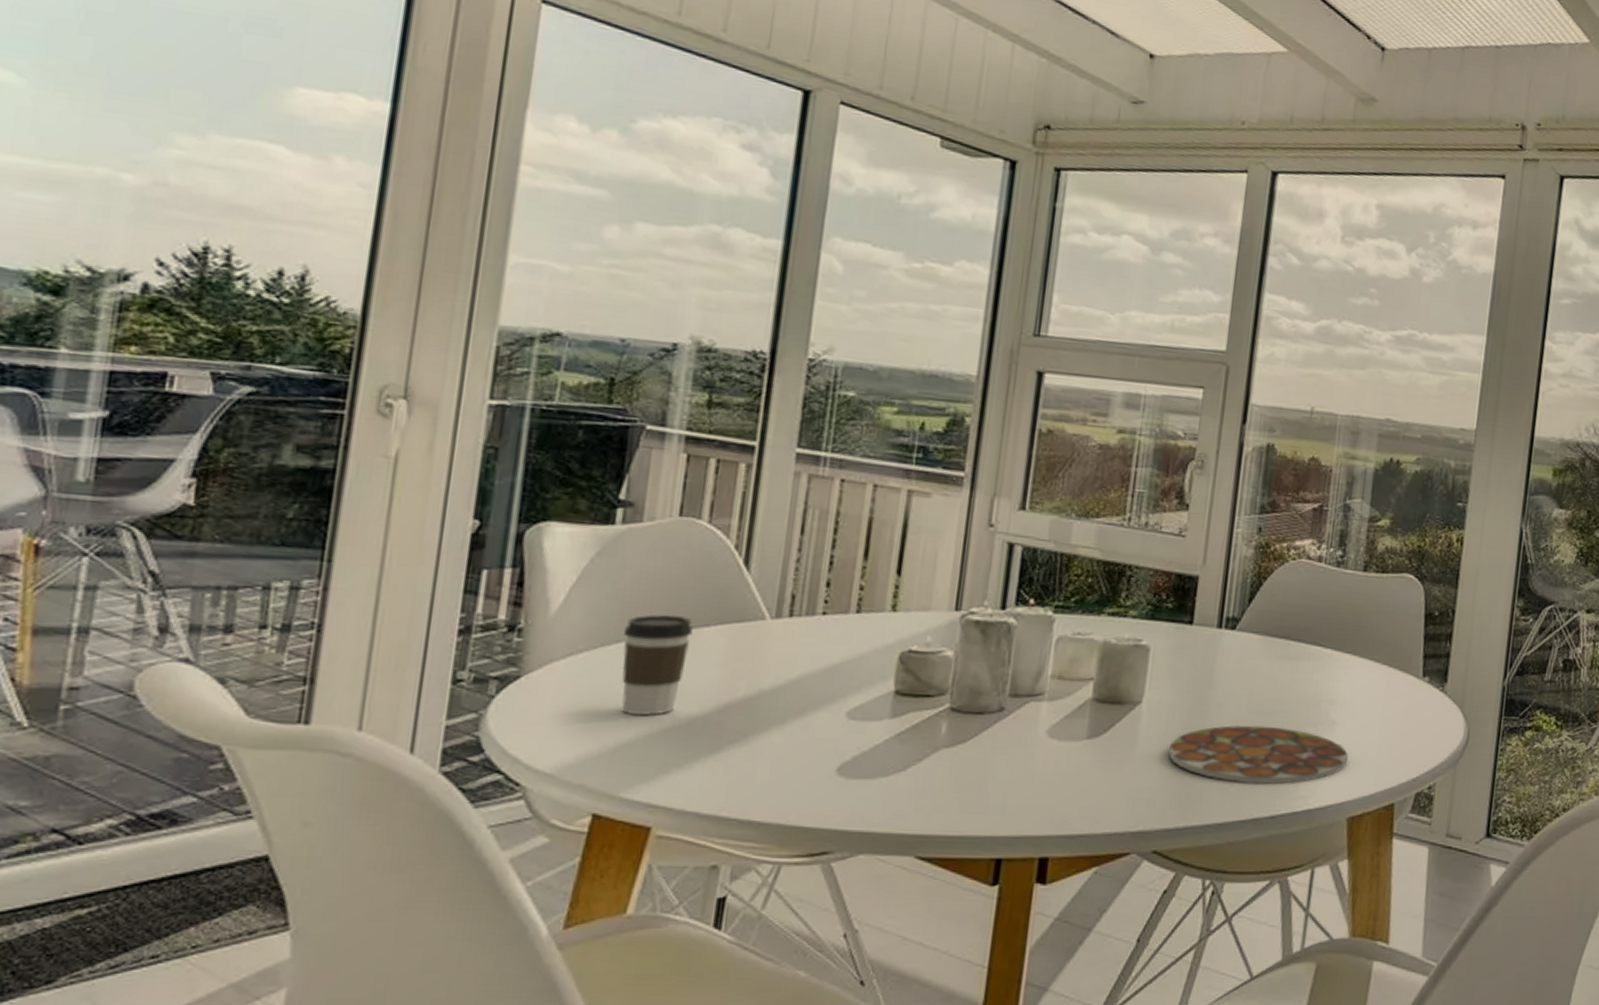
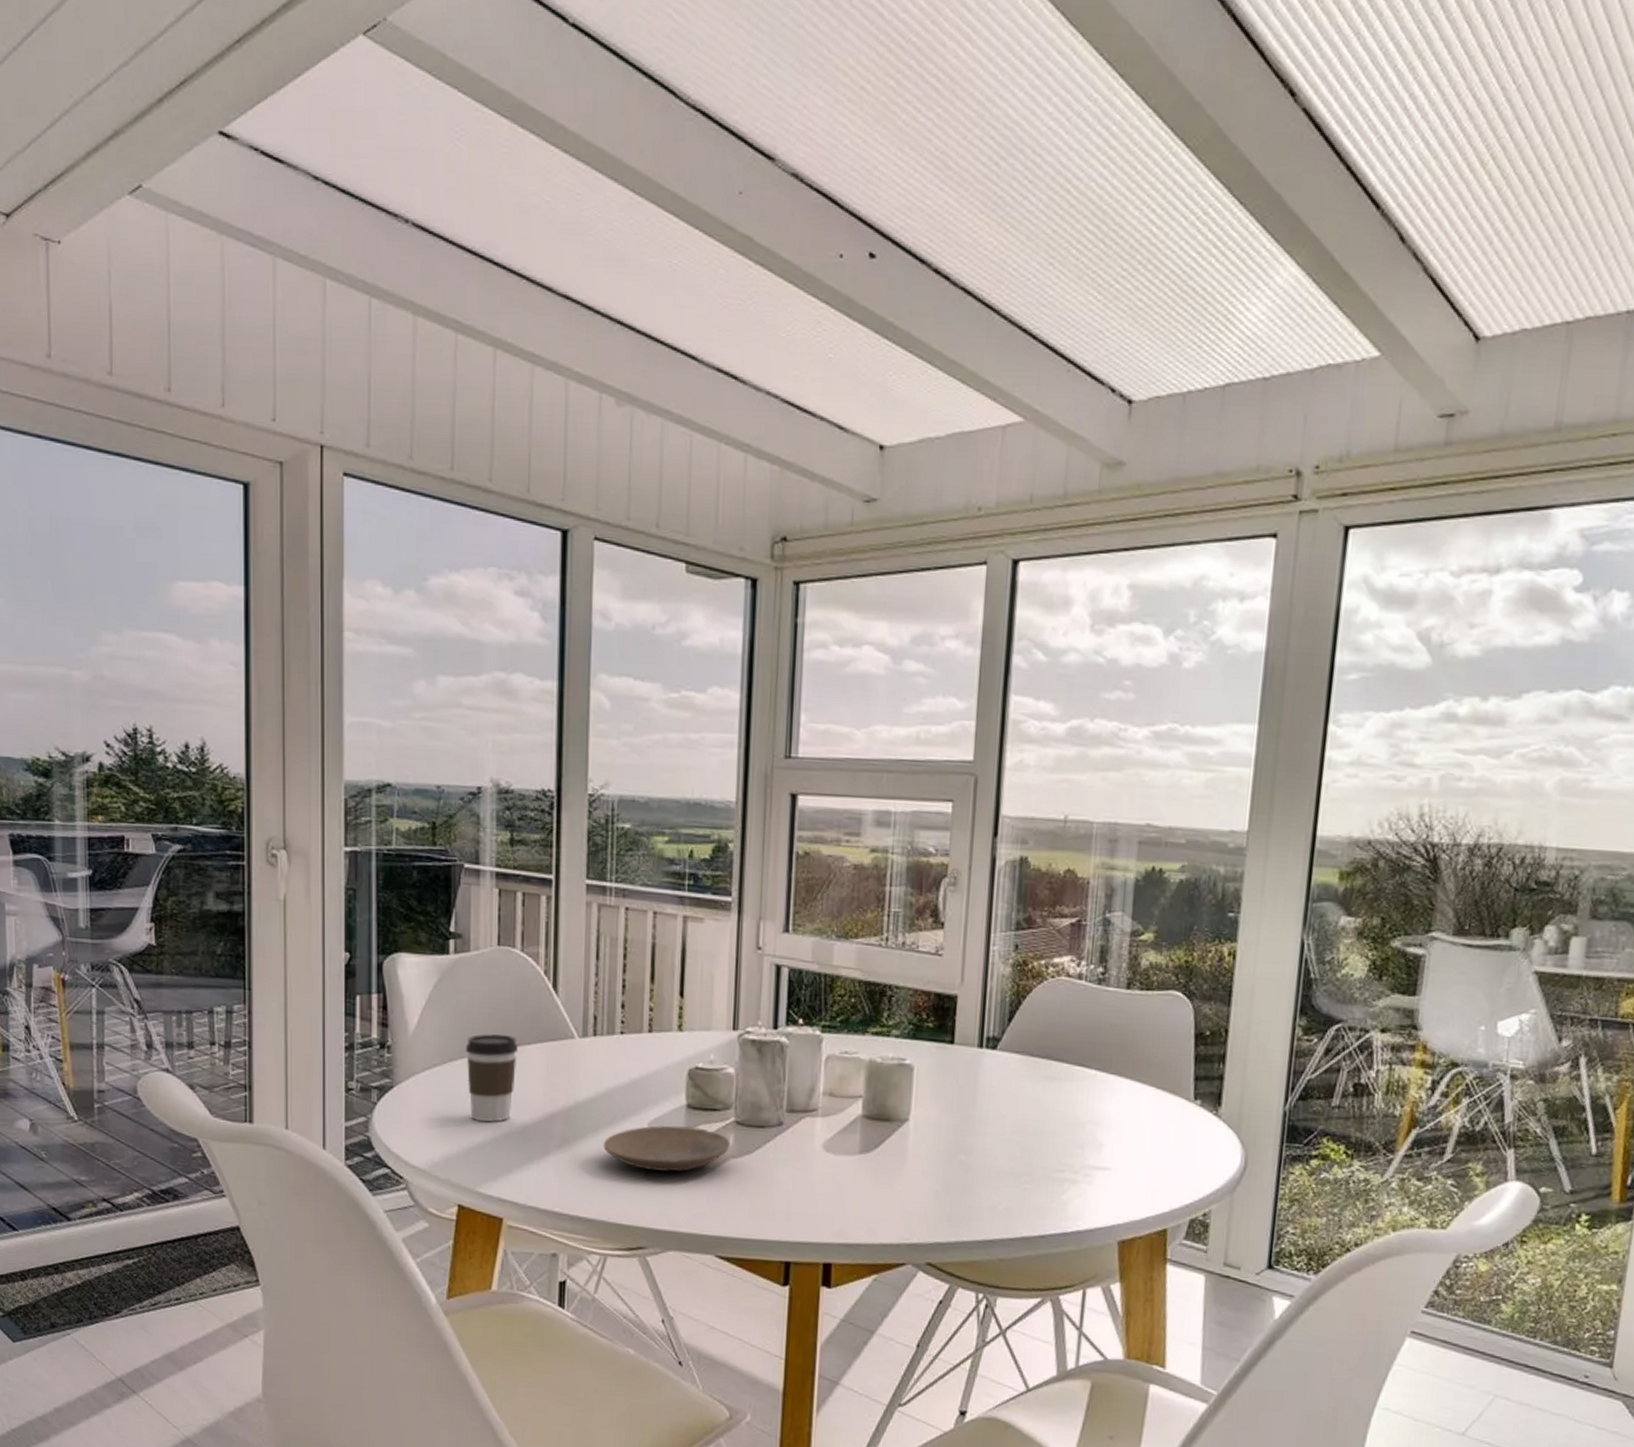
plate: none [789,714,943,766] -> present [603,1125,730,1172]
plate: present [1168,724,1349,785] -> none [937,1144,1118,1205]

